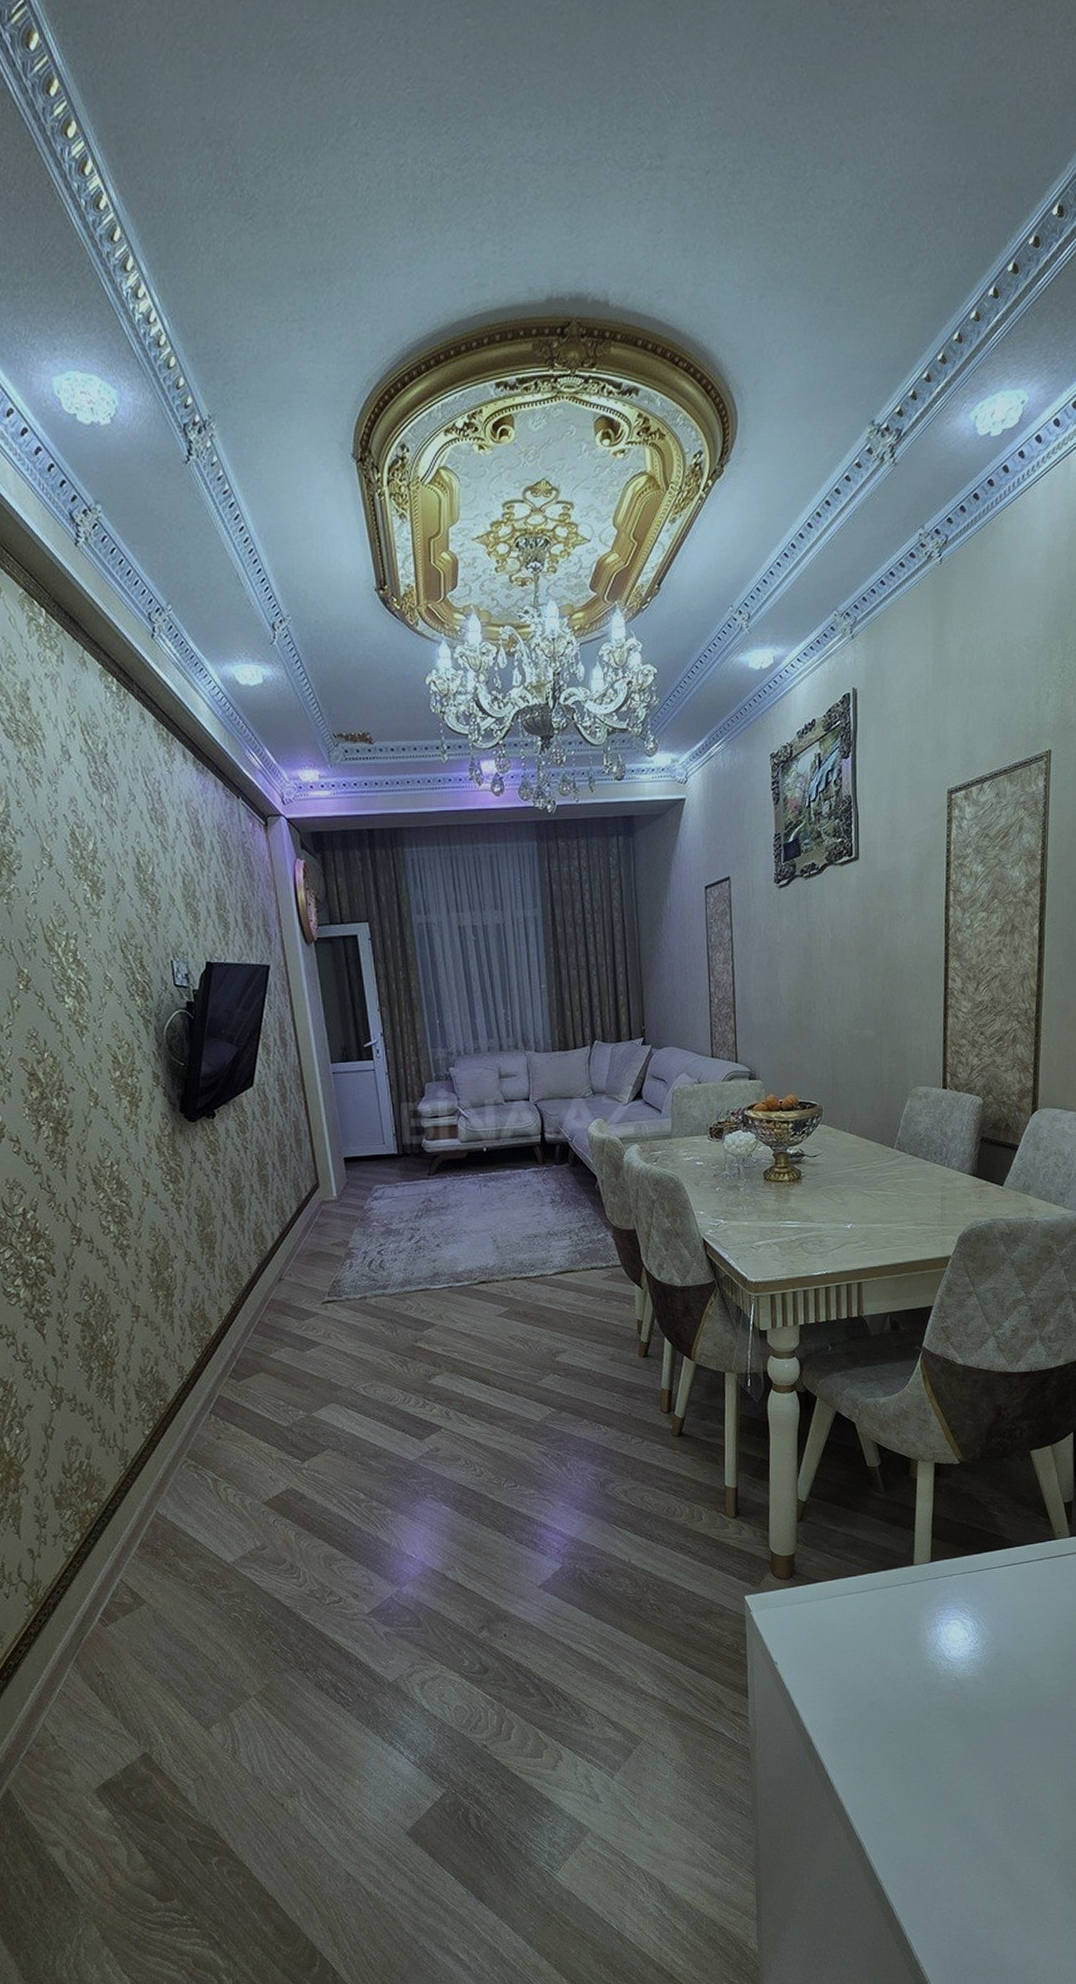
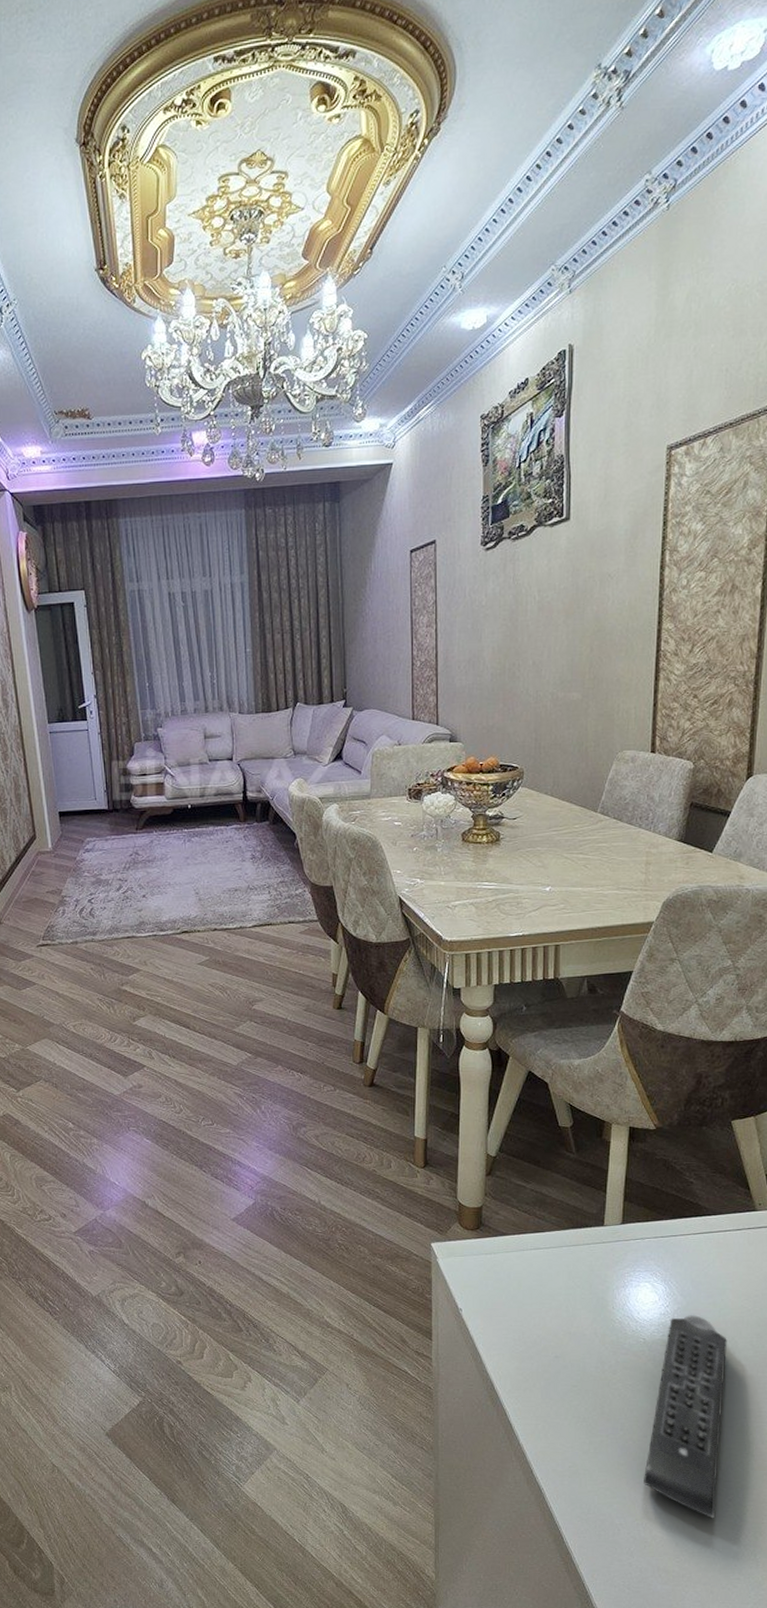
remote control: none [959,1649,1034,1855] -> present [642,1315,727,1519]

